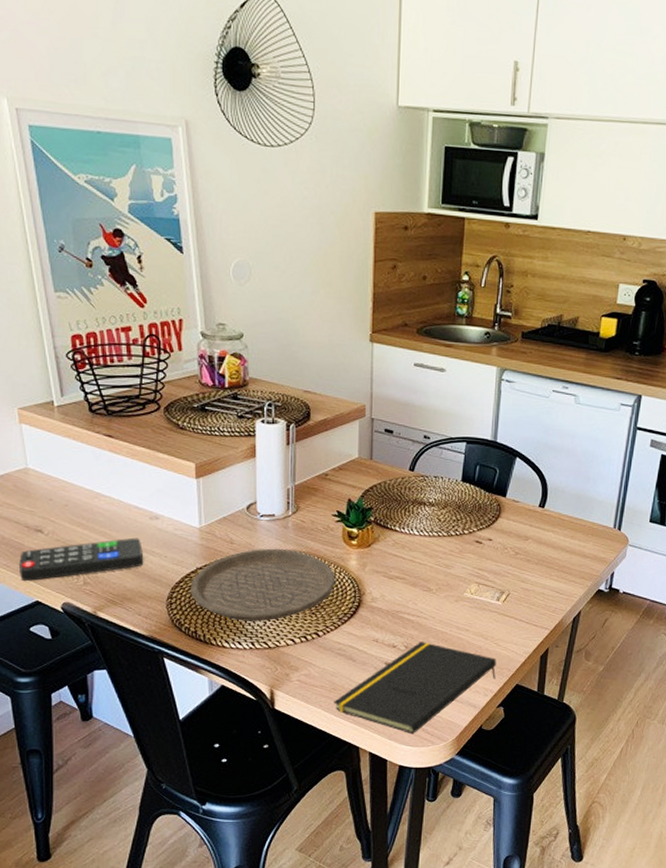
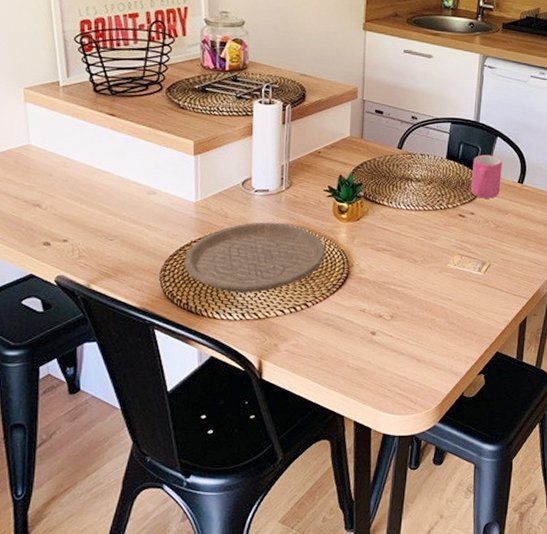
remote control: present [19,537,144,581] -> none [15,212,140,254]
notepad: present [332,642,496,735] -> none [319,311,478,403]
mug: none [487,477,522,524] -> present [470,154,502,199]

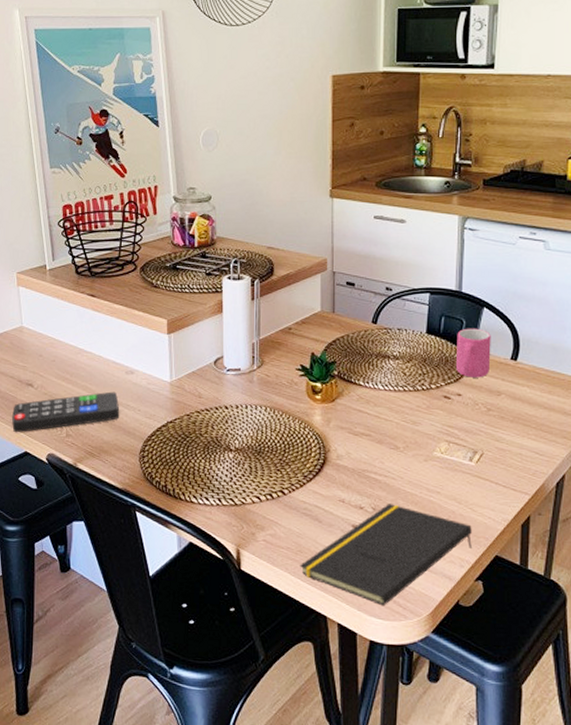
remote control: none [15,212,140,254] -> present [12,391,120,432]
plate: present [184,222,326,293] -> none [161,402,300,477]
notepad: none [319,311,478,403] -> present [299,504,472,606]

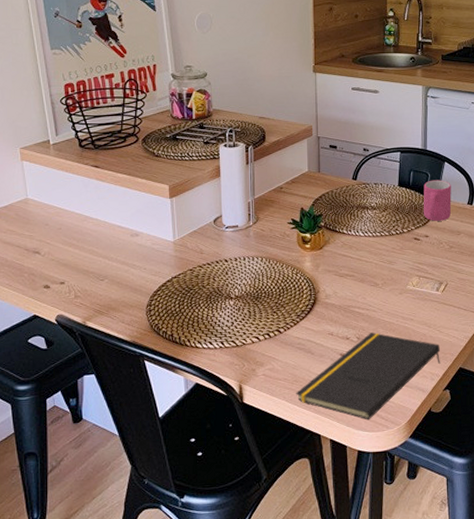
remote control: present [12,391,120,432] -> none [20,253,126,297]

